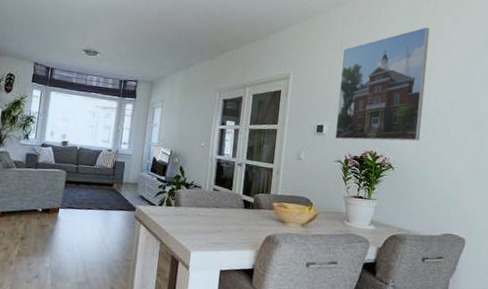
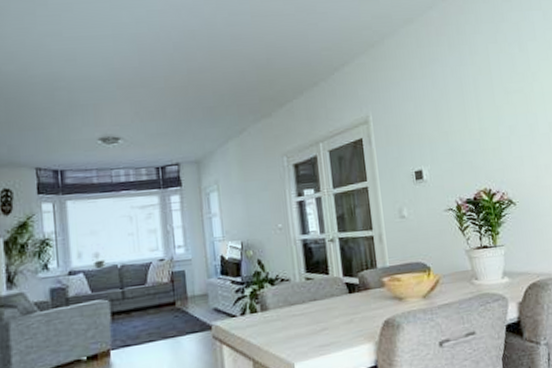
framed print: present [334,27,430,141] -> none [425,29,538,184]

